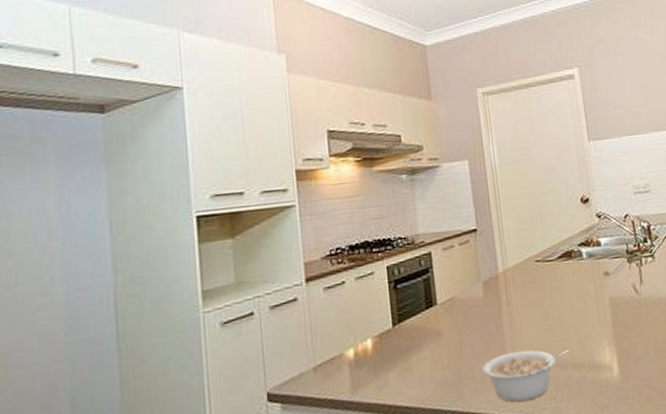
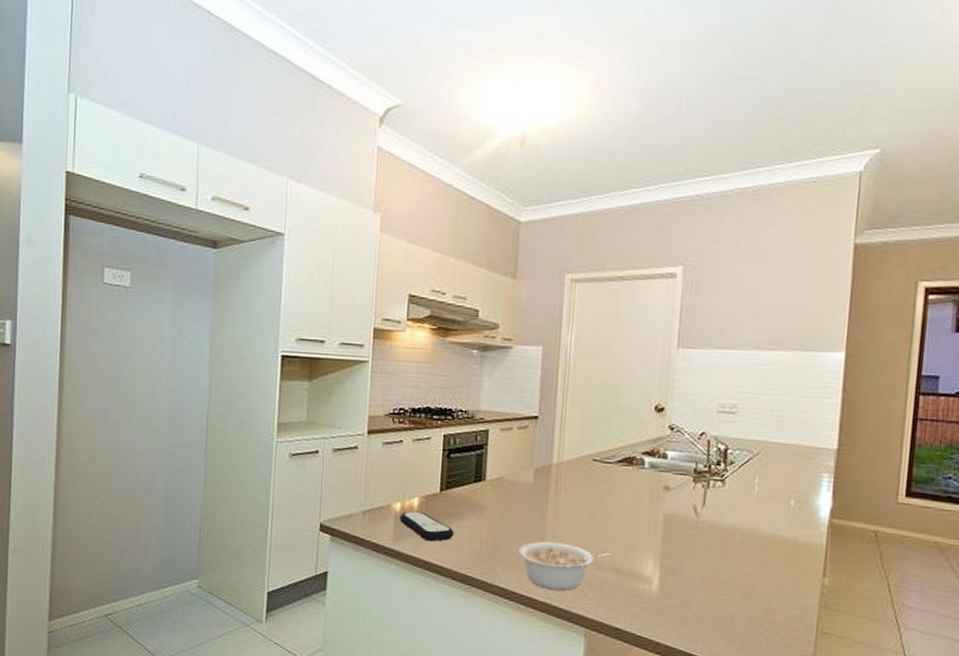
remote control: none [354,352,415,383] -> present [399,511,454,541]

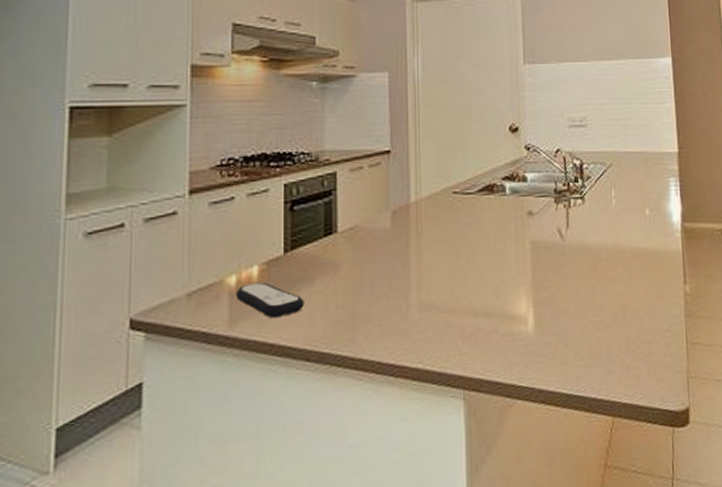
legume: present [519,541,611,590] -> none [382,292,482,351]

